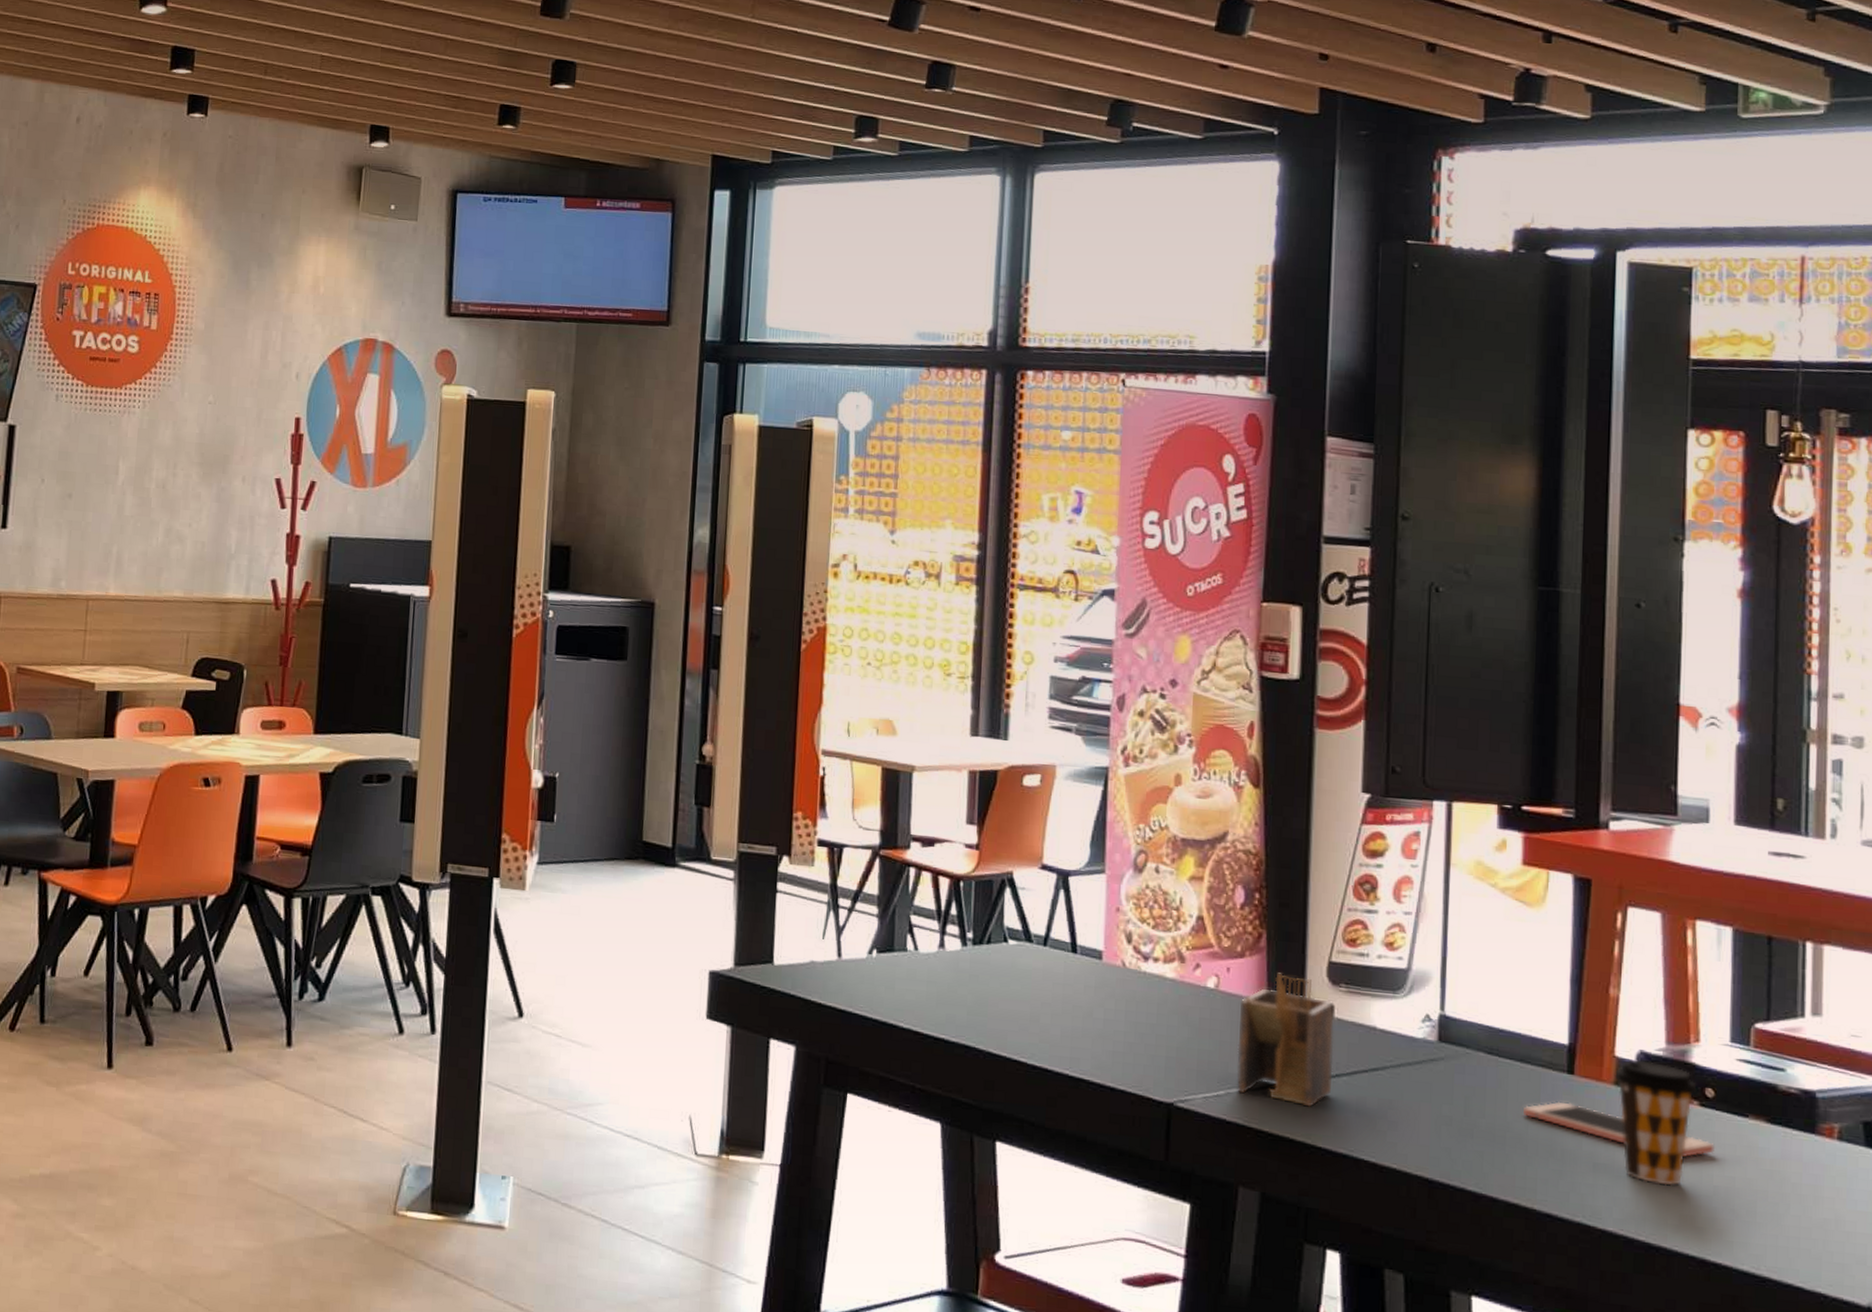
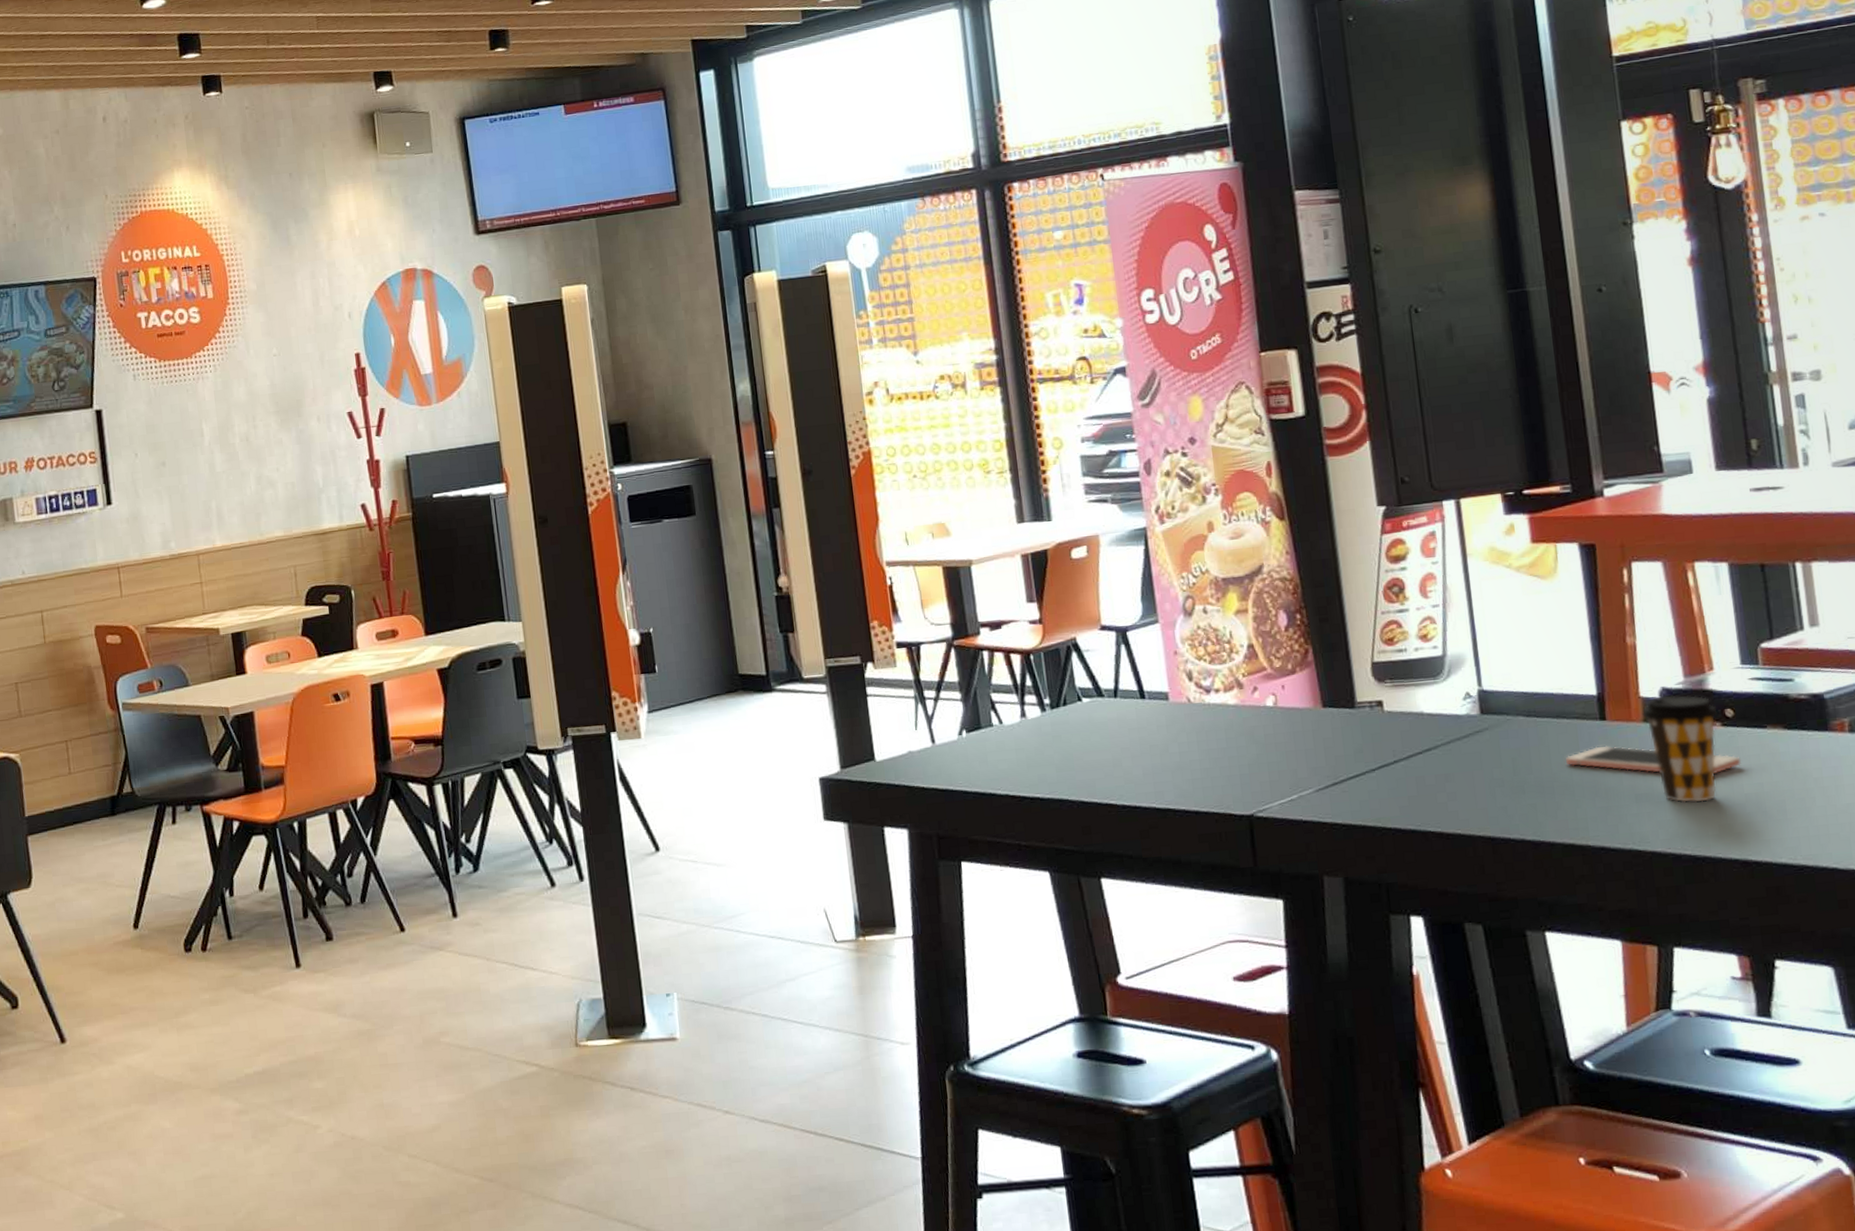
napkin holder: present [1237,972,1335,1107] -> none [1299,680,1392,794]

